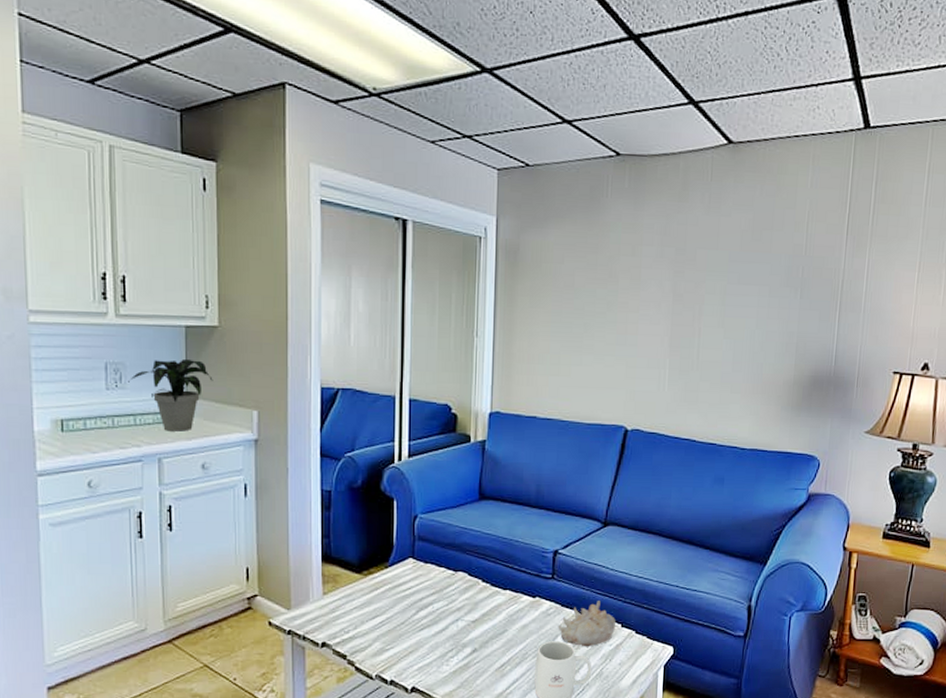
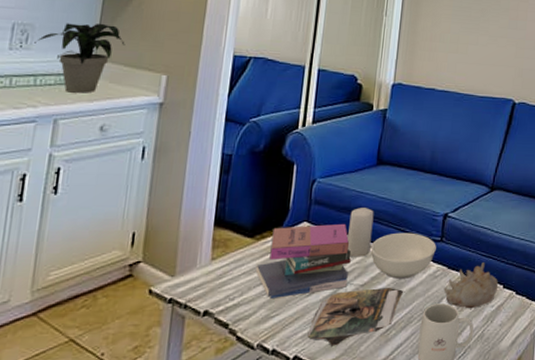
books: none [366,559,460,632] -> present [255,223,351,298]
magazine: none [423,623,517,679] -> present [307,287,404,346]
candle: none [455,544,480,594] -> present [347,208,374,257]
bowl: none [479,569,548,616] -> present [370,232,437,279]

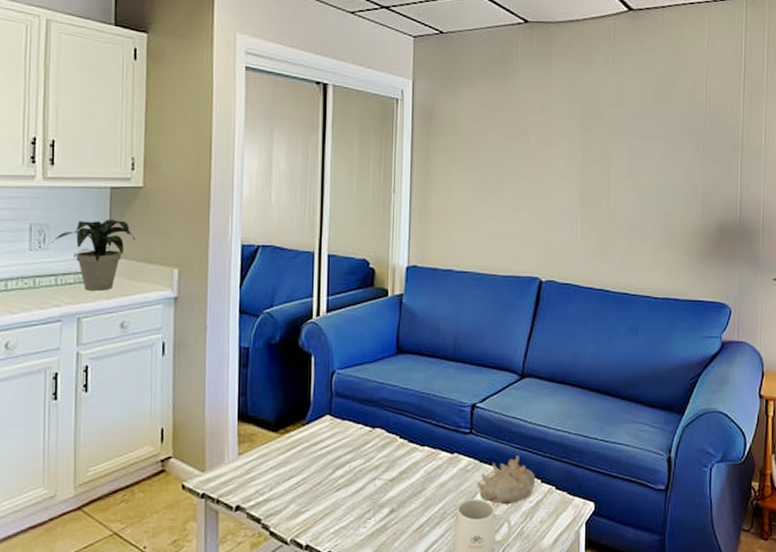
books: present [255,223,351,298] -> none [282,416,377,493]
magazine: present [307,287,404,346] -> none [339,481,435,542]
candle: present [347,208,374,257] -> none [372,399,398,451]
bowl: present [370,232,437,279] -> none [397,424,466,473]

